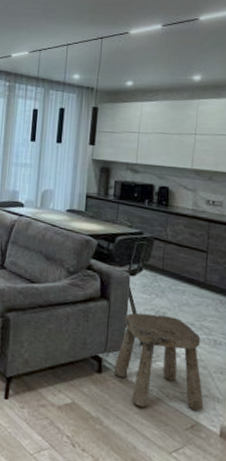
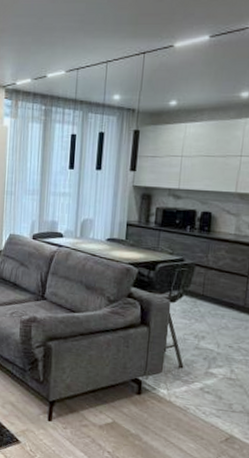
stool: present [113,313,204,411] -> none [152,337,239,426]

